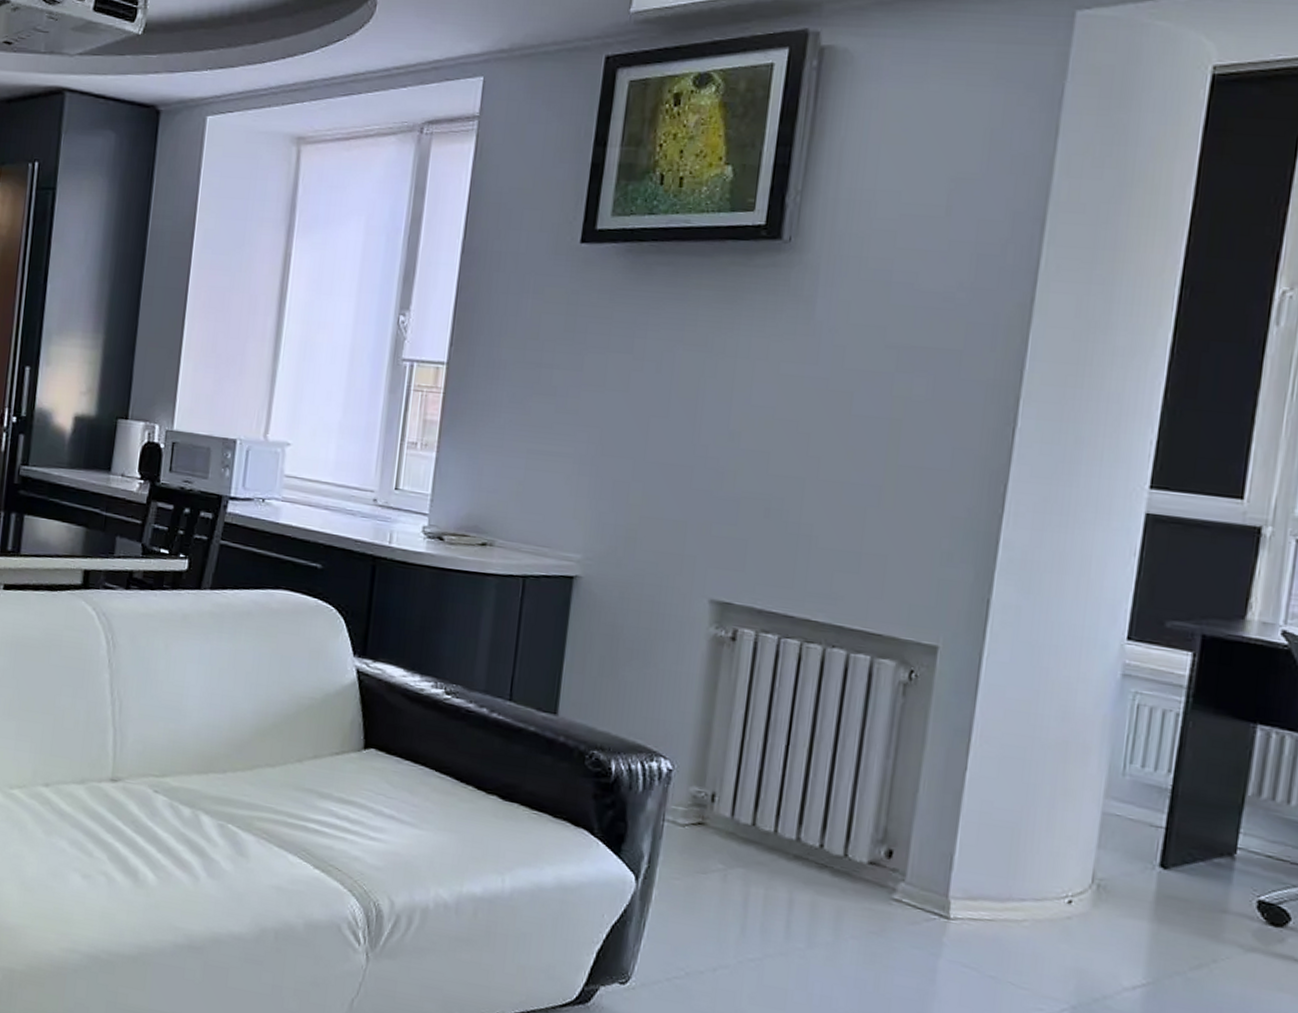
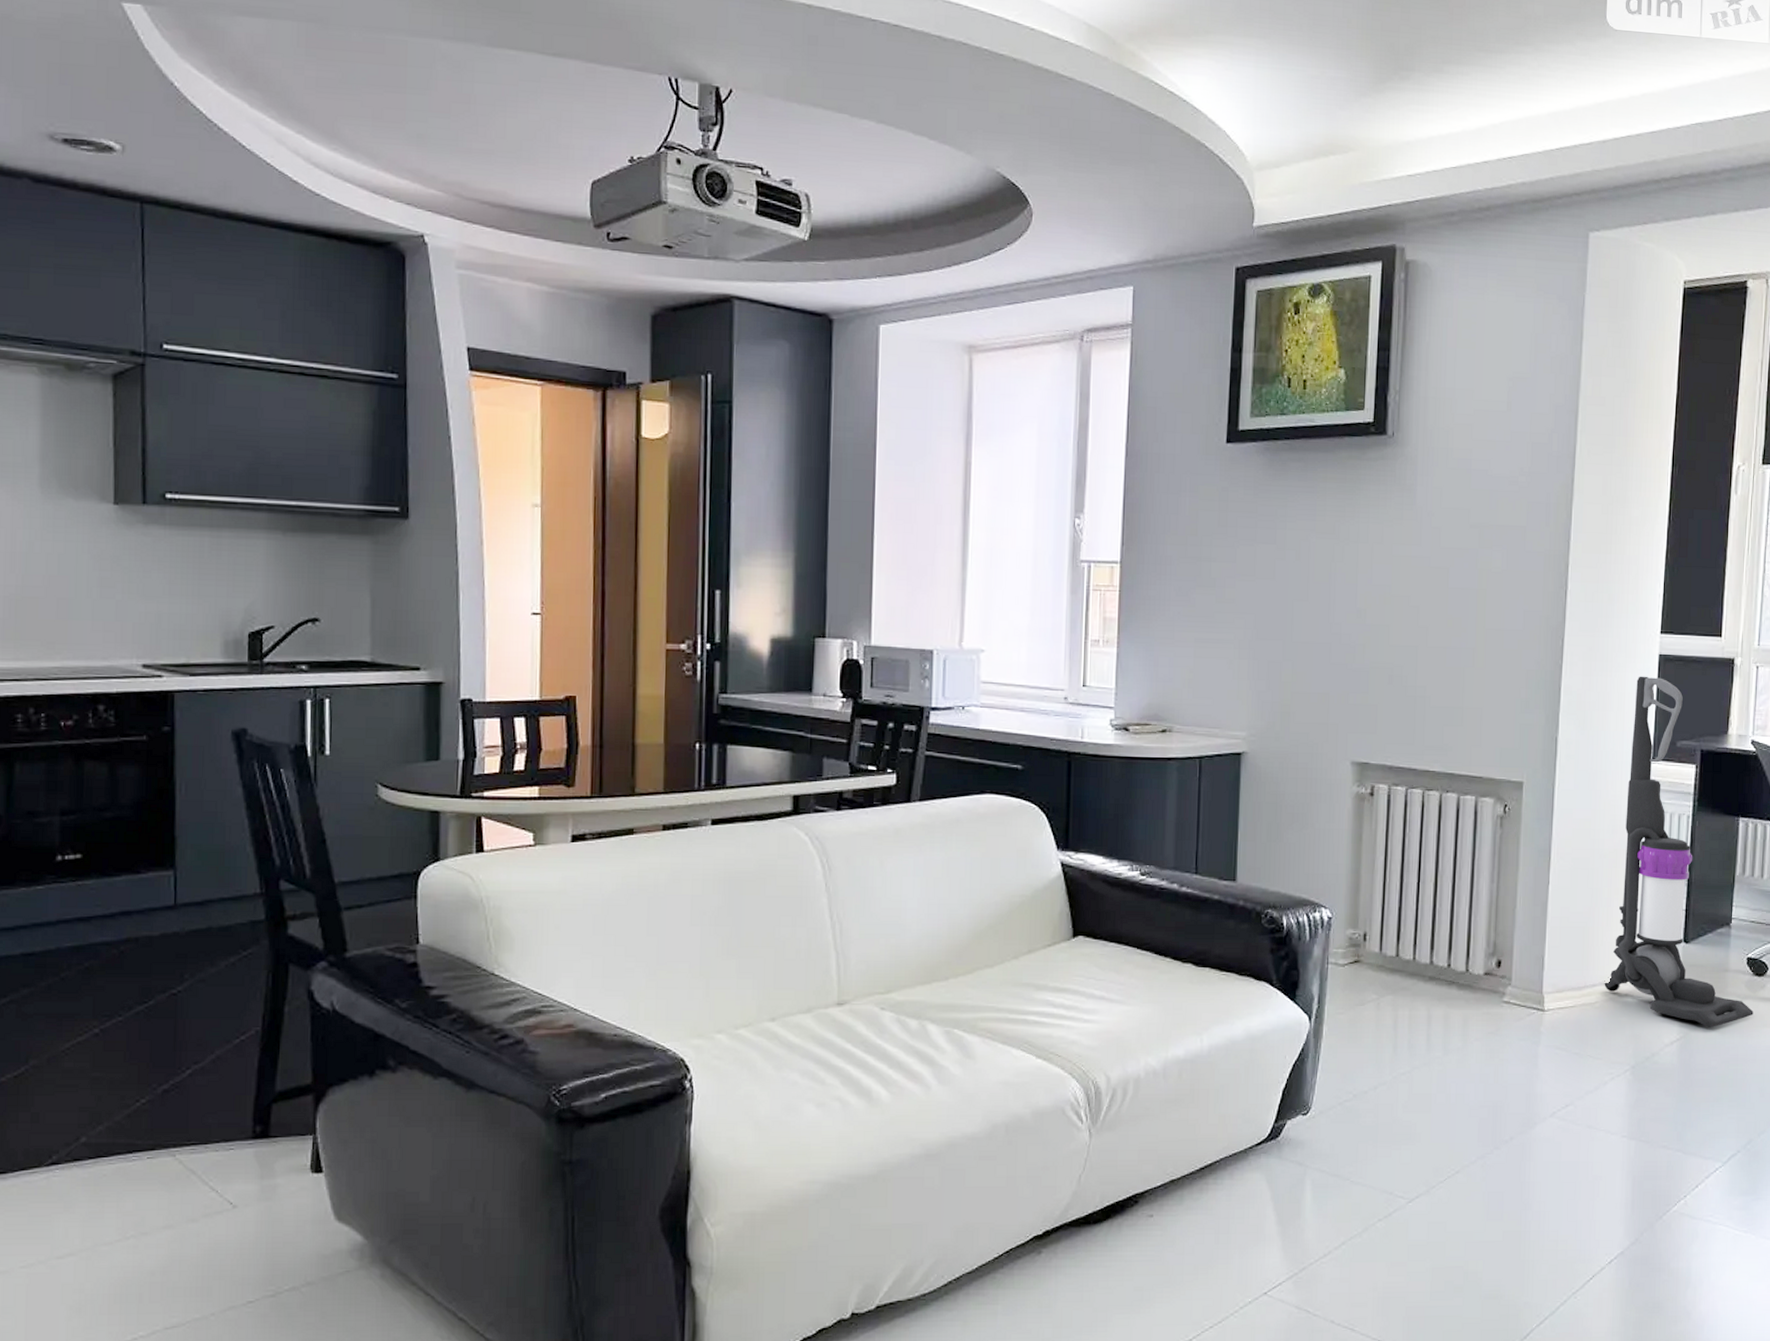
vacuum cleaner: none [1037,537,1264,979] -> present [1604,676,1754,1027]

